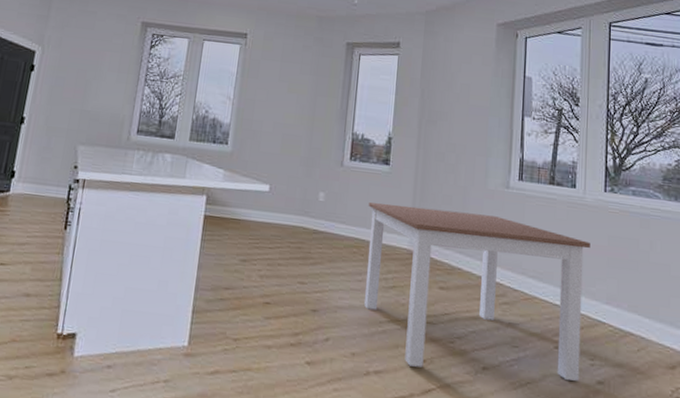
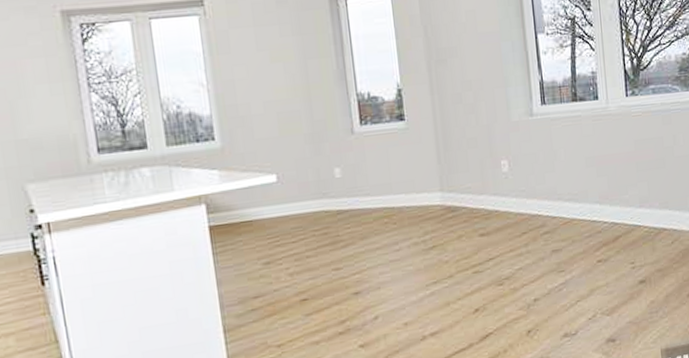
dining table: present [363,202,591,381] -> none [390,147,624,319]

